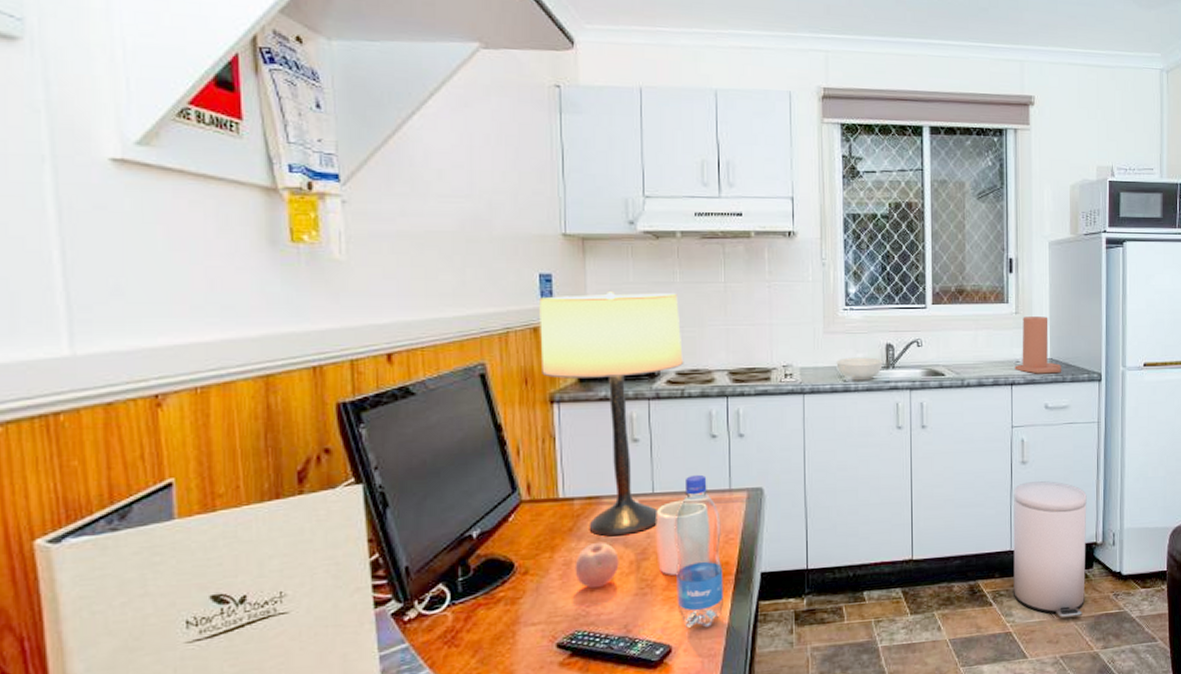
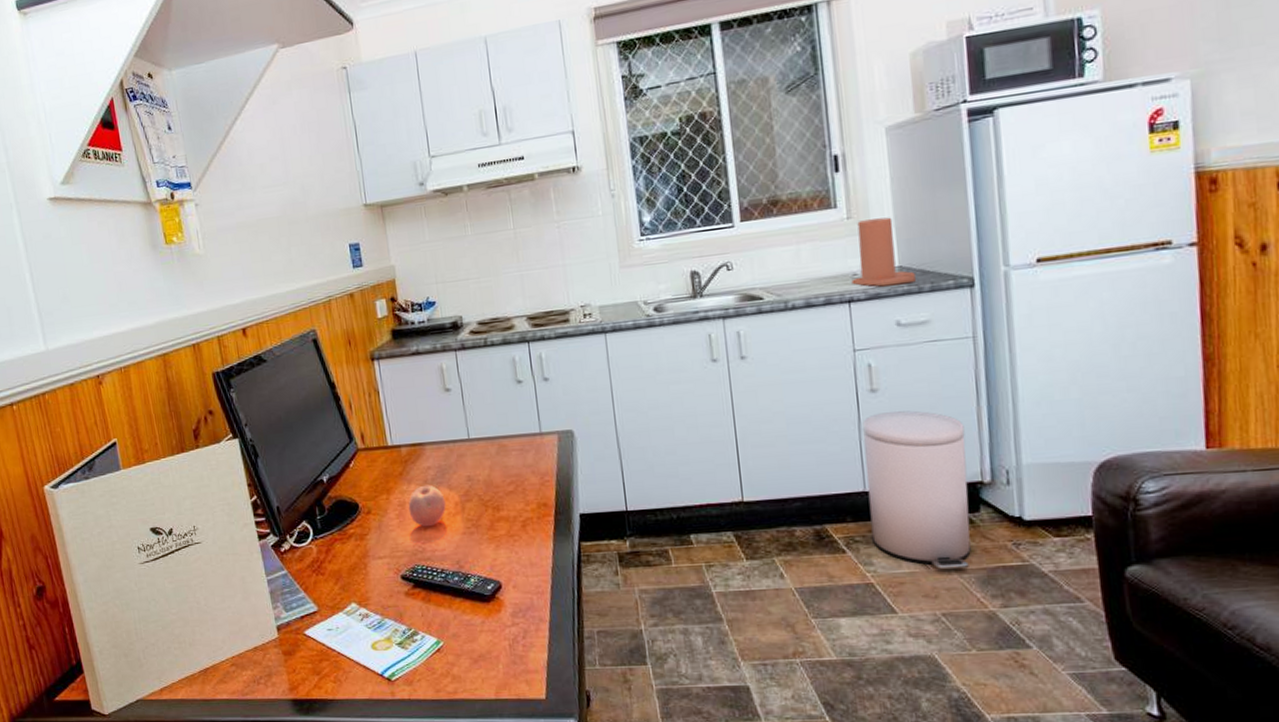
table lamp: present [539,290,684,537] -> none [351,246,484,480]
mug: present [654,500,683,575] -> none [473,444,501,516]
bottle: present [674,474,723,629] -> none [491,419,546,567]
bowl: present [836,357,884,381] -> none [636,287,690,315]

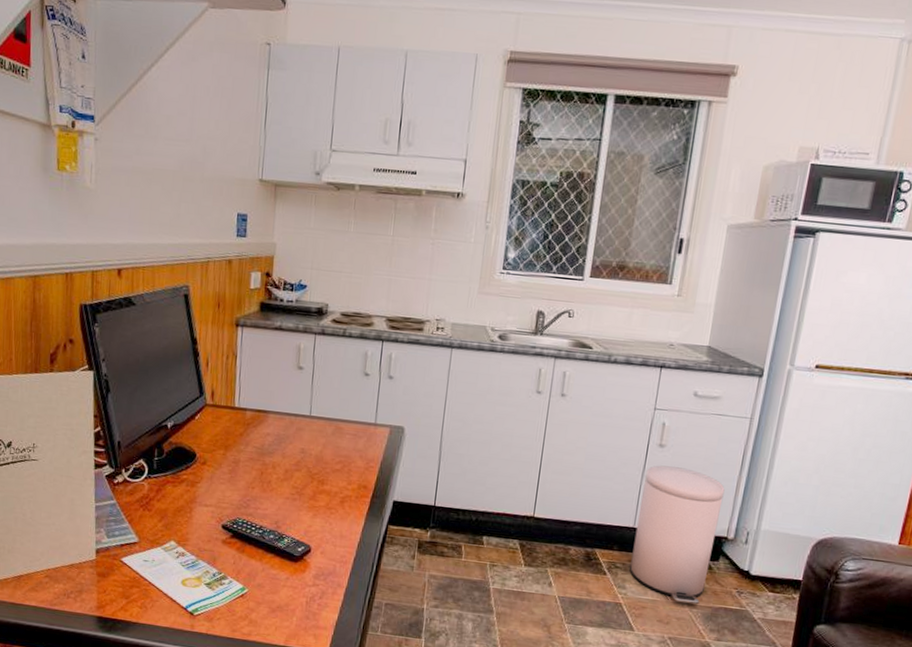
fruit: present [408,484,446,527] -> none [241,448,277,487]
paper towel: present [851,217,916,287] -> none [667,300,719,363]

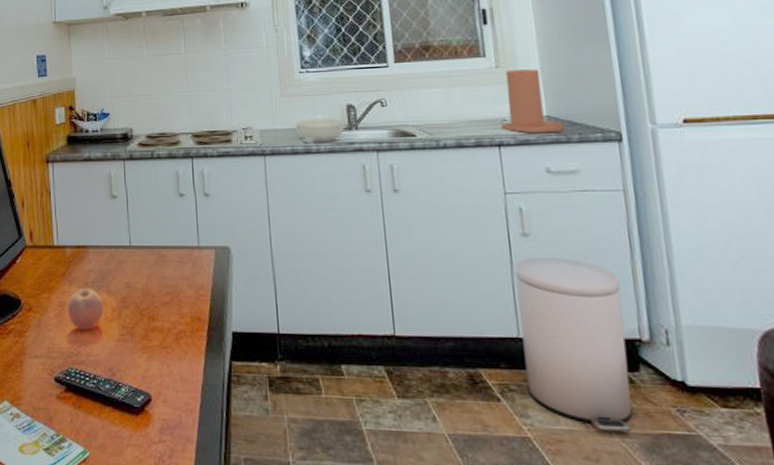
fruit: none [241,448,277,487] -> present [67,287,104,330]
bowl: none [486,319,533,344] -> present [295,118,346,143]
paper towel: none [667,300,719,363] -> present [501,69,564,134]

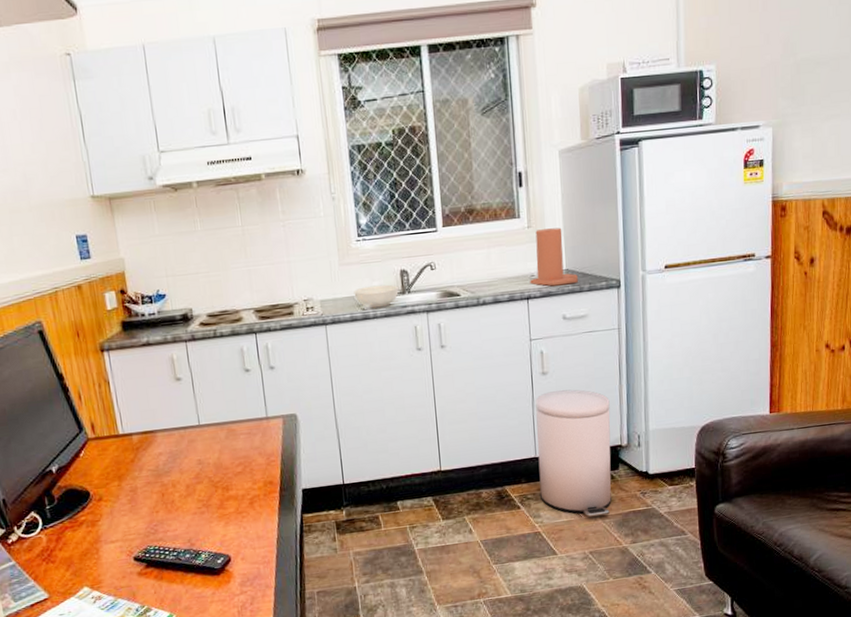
fruit: present [67,287,104,330] -> none [140,470,178,510]

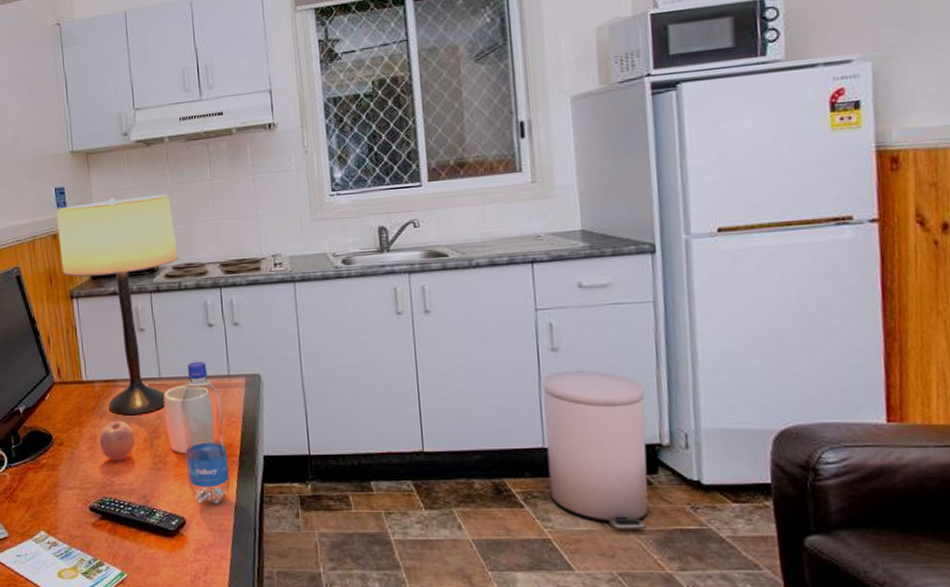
table lamp: none [79,241,214,465] -> present [56,194,179,416]
fruit: none [140,470,178,510] -> present [99,420,136,461]
mug: none [204,429,230,496] -> present [163,384,187,453]
bottle: none [220,405,272,541] -> present [180,361,230,504]
bowl: present [354,284,400,309] -> none [326,241,377,267]
paper towel: present [530,227,578,286] -> none [534,182,598,249]

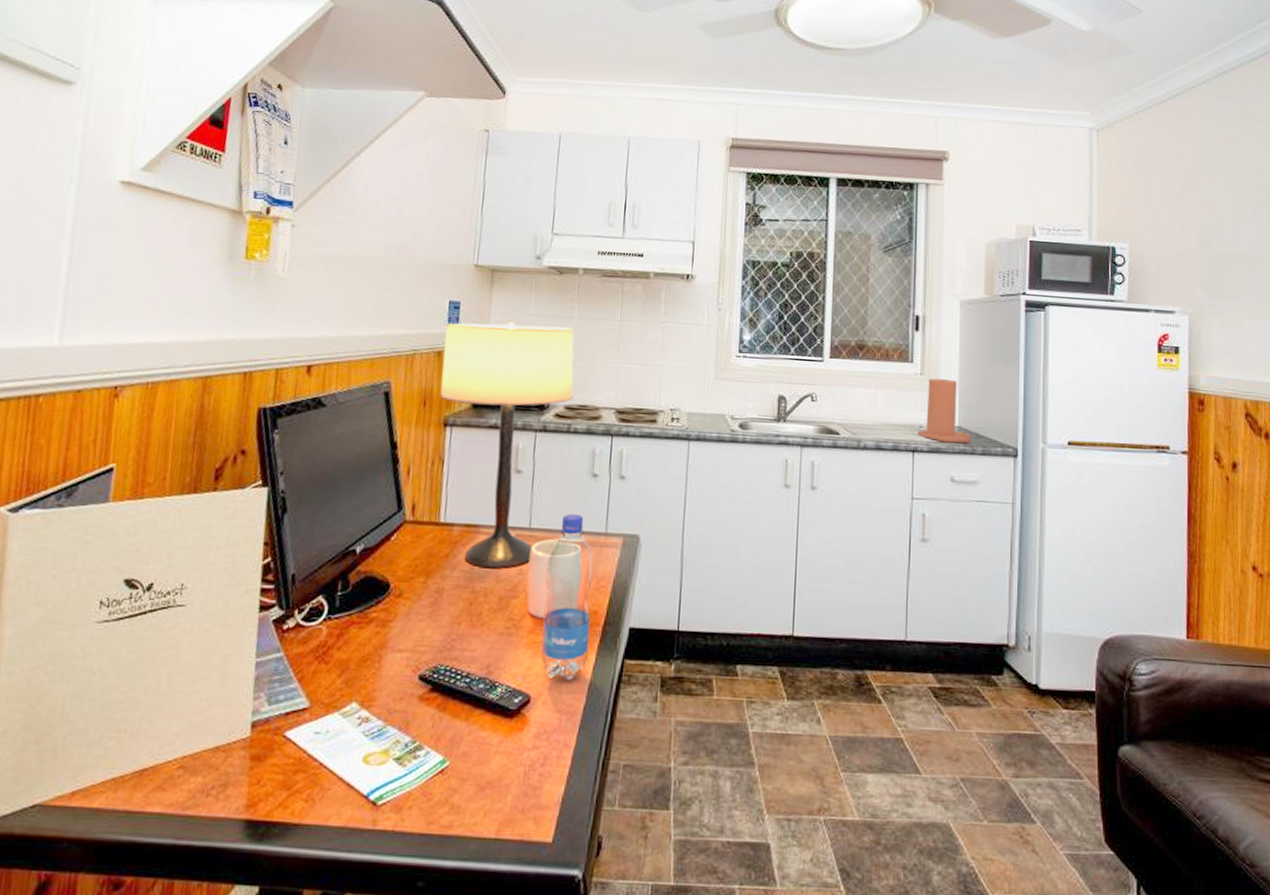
fruit: present [99,420,136,461] -> none [445,572,490,621]
paper towel: none [534,182,598,249] -> present [917,378,971,444]
pedal bin: present [543,370,649,530] -> none [906,563,997,733]

